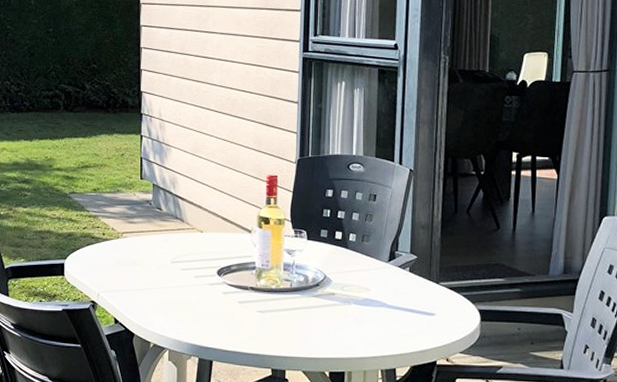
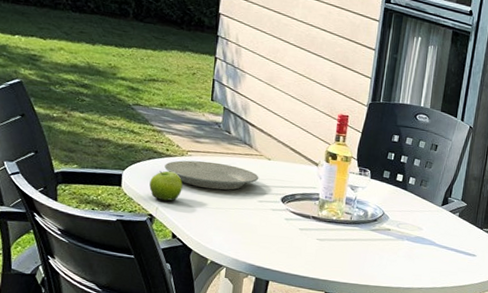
fruit: none [90,255,120,285] -> present [149,170,183,201]
plate: none [102,241,193,269] -> present [164,160,259,190]

